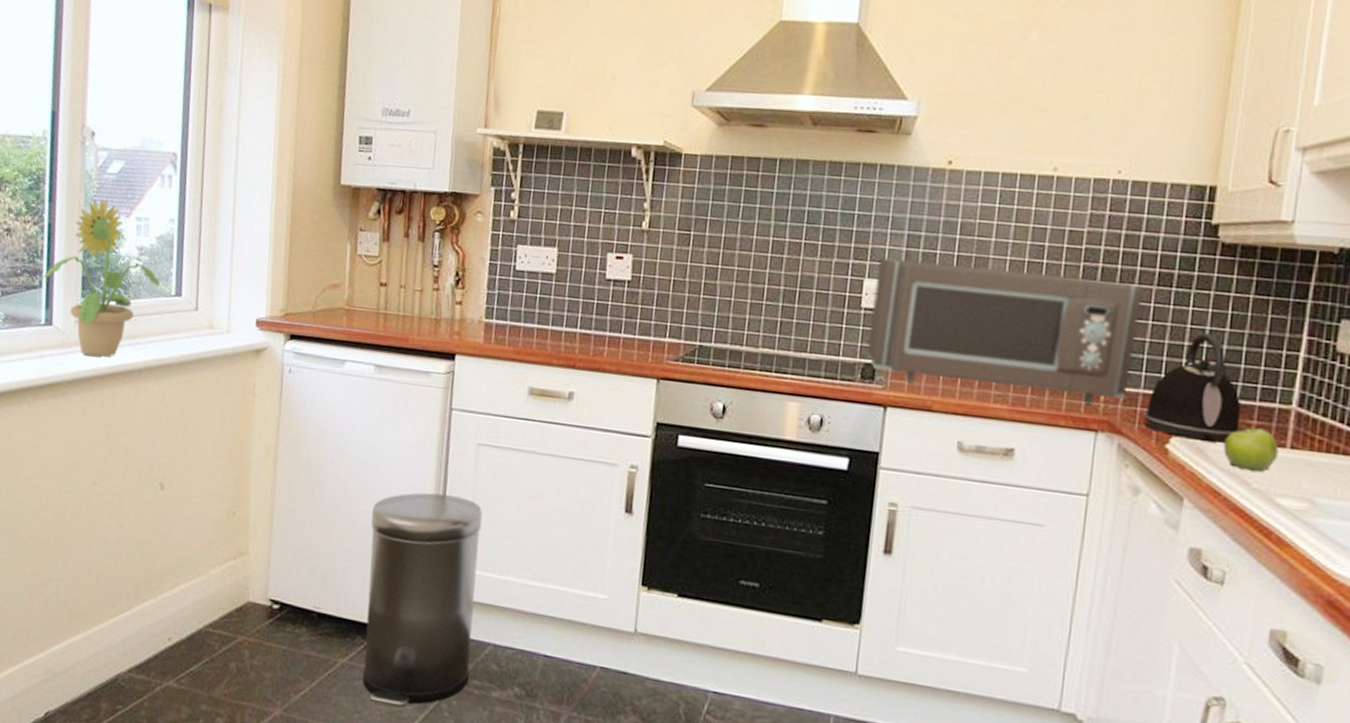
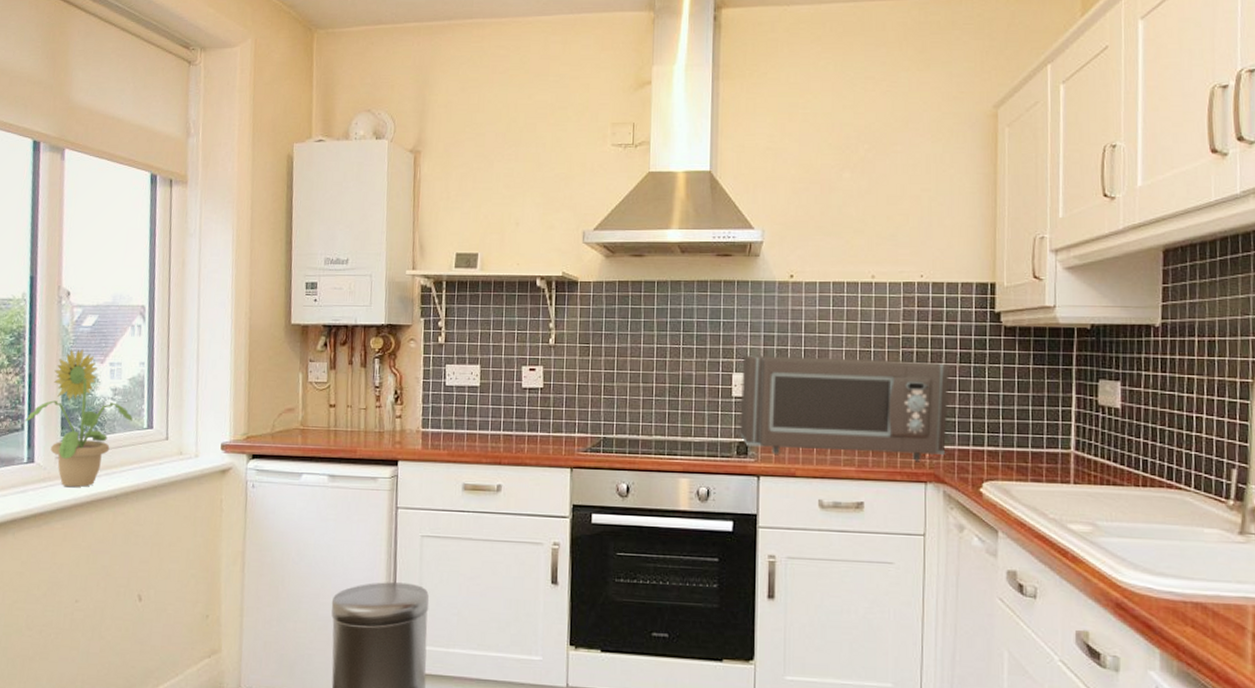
kettle: present [1143,332,1242,443] -> none [960,397,1036,484]
fruit: present [1224,425,1279,473] -> none [1024,468,1065,505]

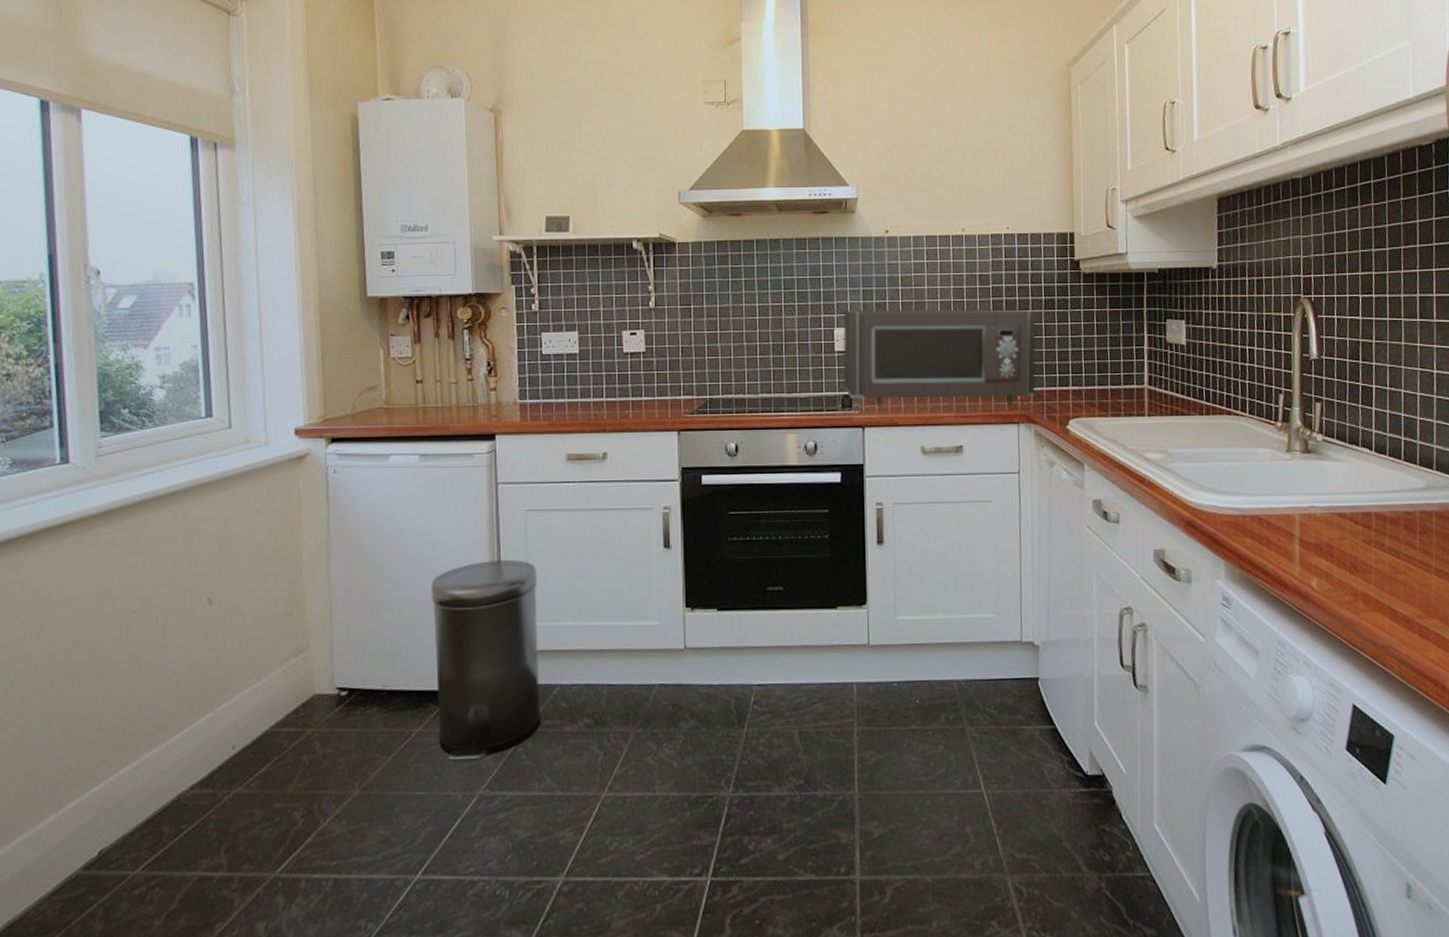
sunflower: present [24,348,133,487] -> none [53,333,187,487]

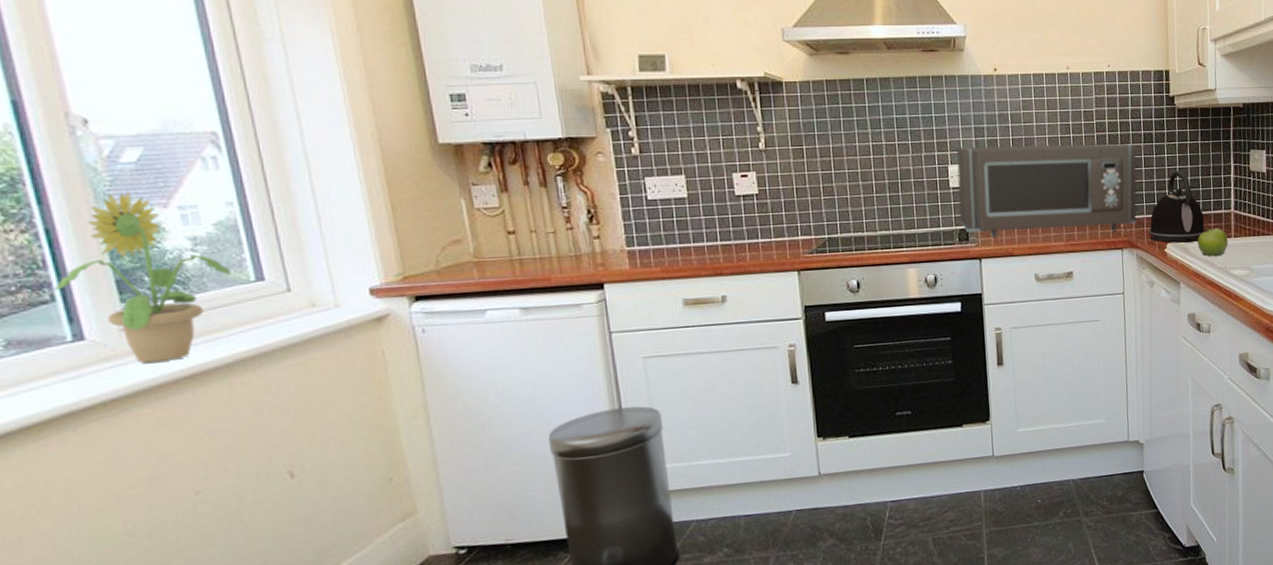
sunflower: none [53,333,187,487] -> present [53,191,231,363]
kettle: none [1048,339,1115,420] -> present [1148,170,1206,243]
fruit: none [1105,404,1141,437] -> present [1198,228,1228,257]

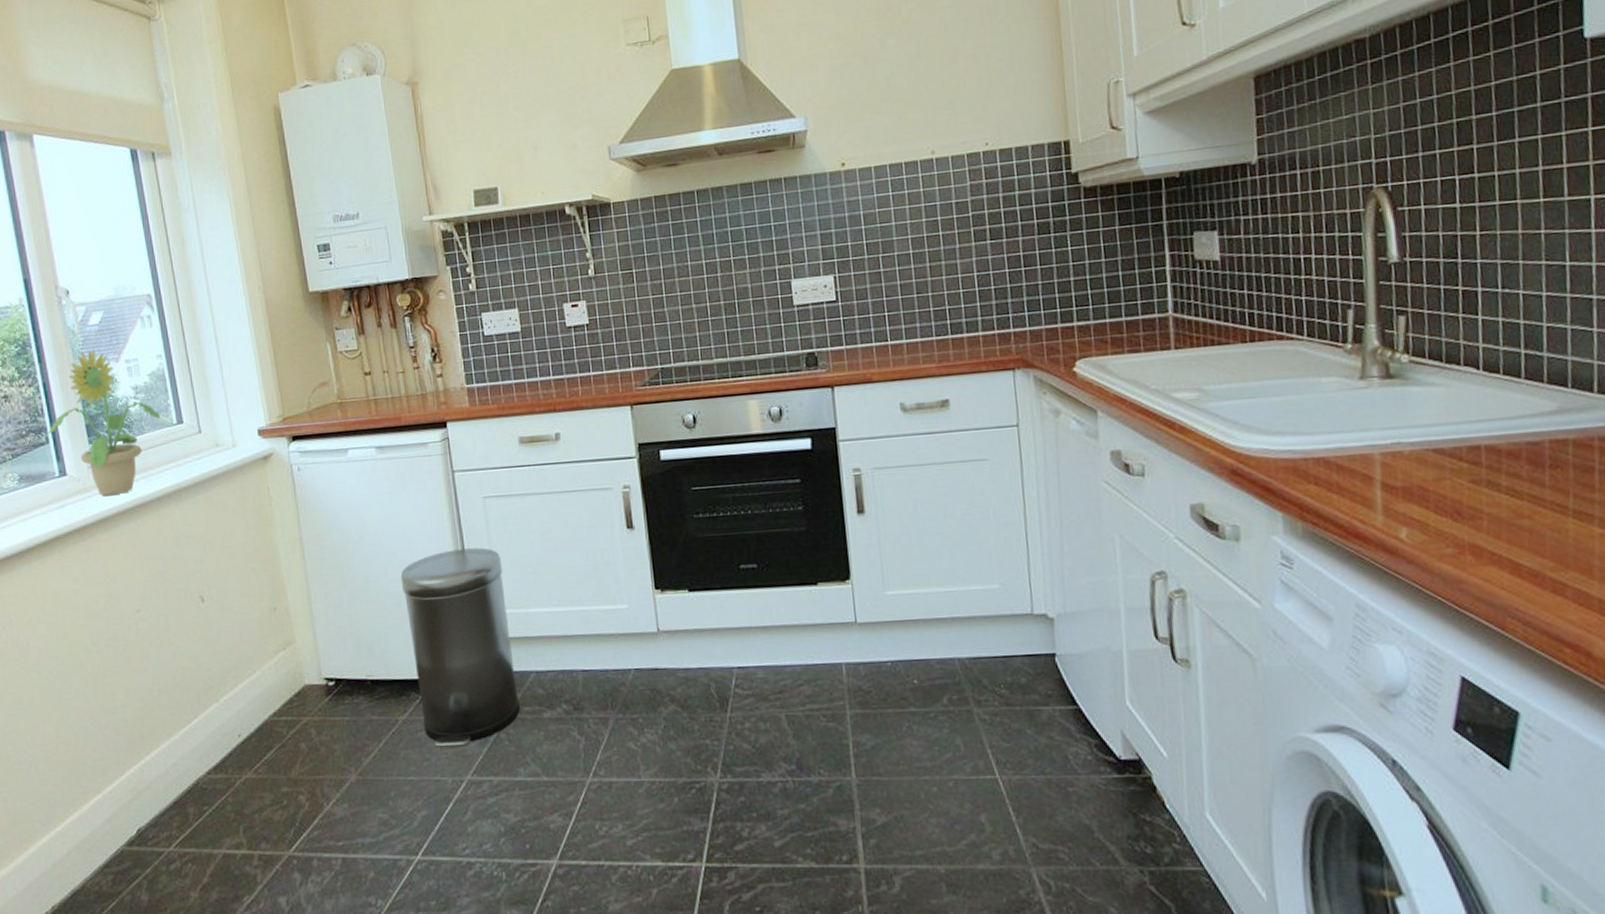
microwave: present [956,143,1137,237] -> none [800,237,1032,361]
kettle: present [1148,170,1206,243] -> none [1049,266,1133,360]
fruit: present [1198,228,1228,257] -> none [1120,338,1166,377]

